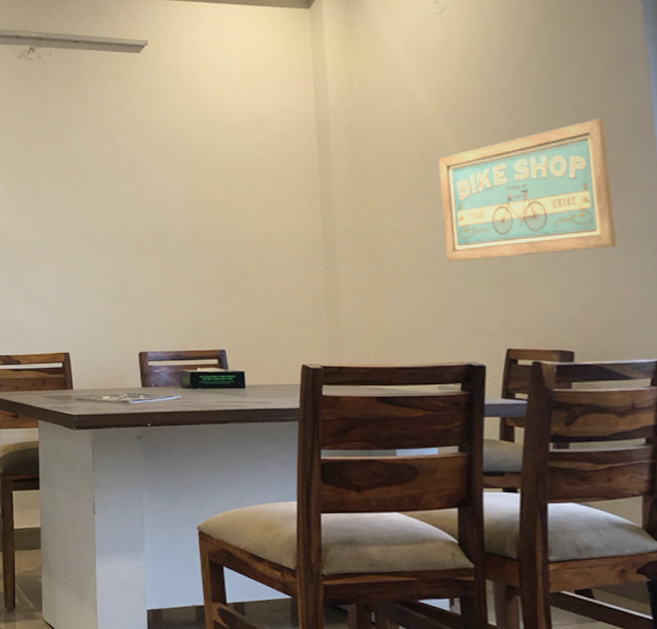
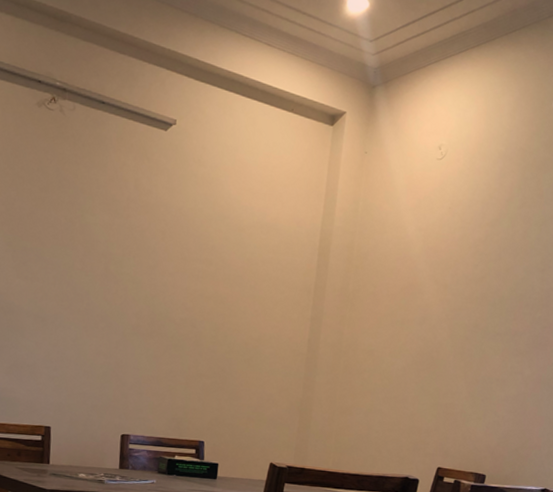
wall art: present [438,118,616,262] -> none [405,281,545,392]

